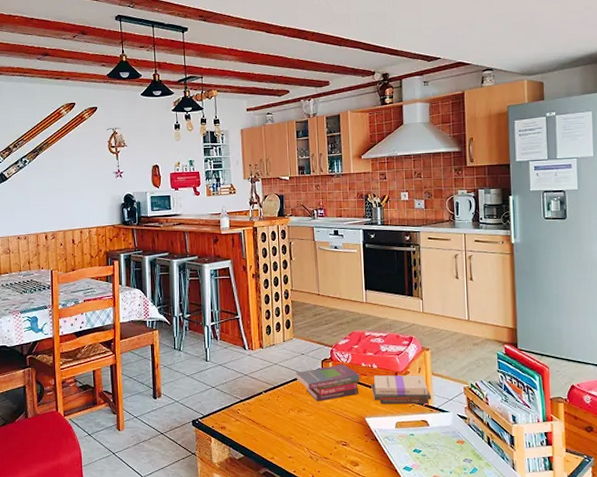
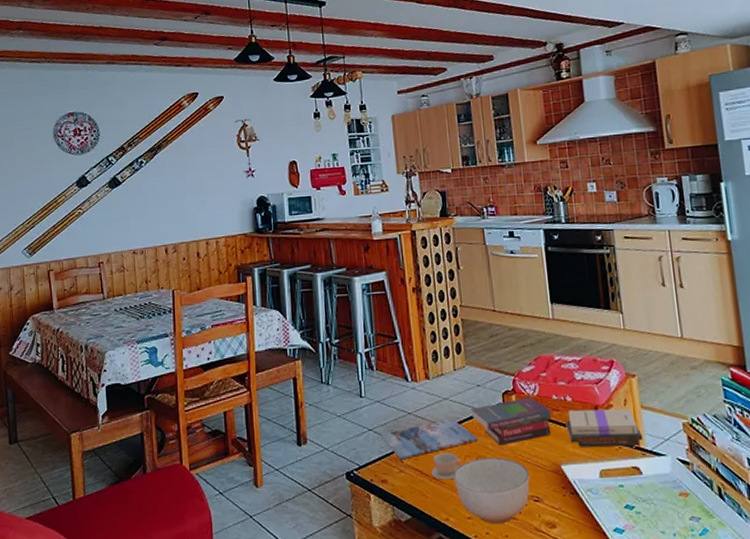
magazine: none [221,379,300,412] -> present [380,418,477,460]
teacup: none [261,407,287,428] -> present [431,453,463,480]
bowl: none [279,410,340,462] -> present [453,457,530,524]

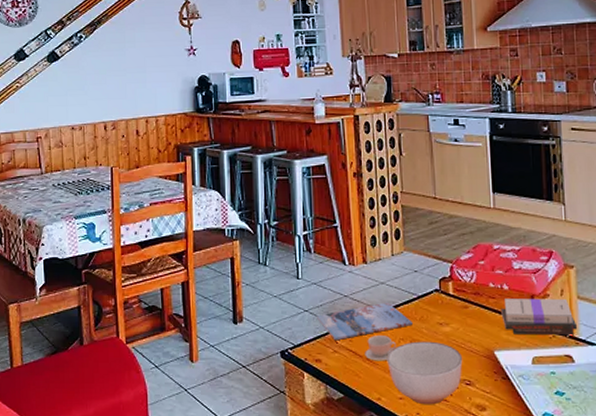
books: present [471,397,551,446] -> none [407,284,487,330]

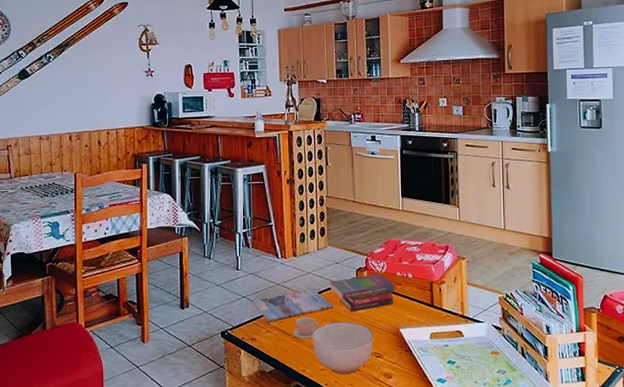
books: none [407,284,487,330] -> present [329,273,395,312]
books: present [501,298,578,336] -> none [406,284,467,315]

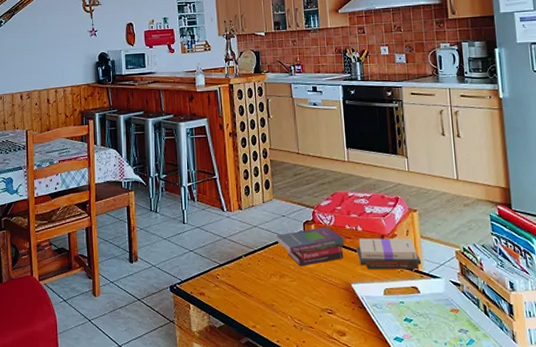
magazine: present [252,289,333,322] -> none [199,242,281,277]
teacup: present [293,317,320,339] -> none [241,272,269,294]
bowl: present [311,321,374,375] -> none [260,276,325,332]
books: none [406,284,467,315] -> present [356,238,422,270]

